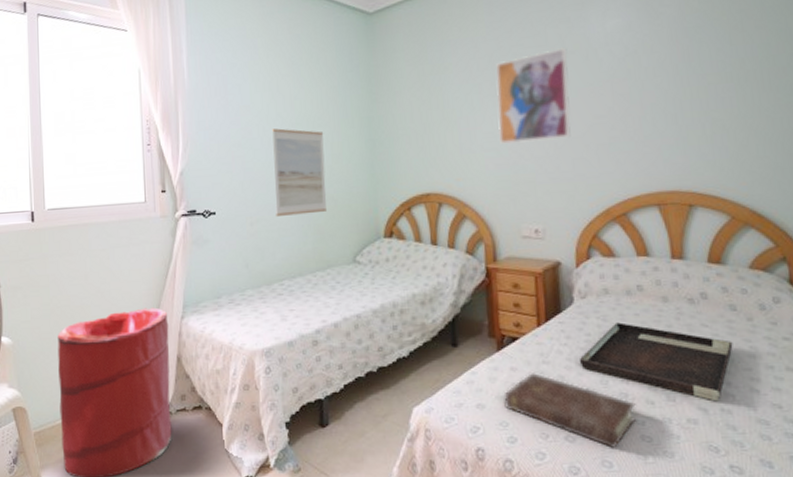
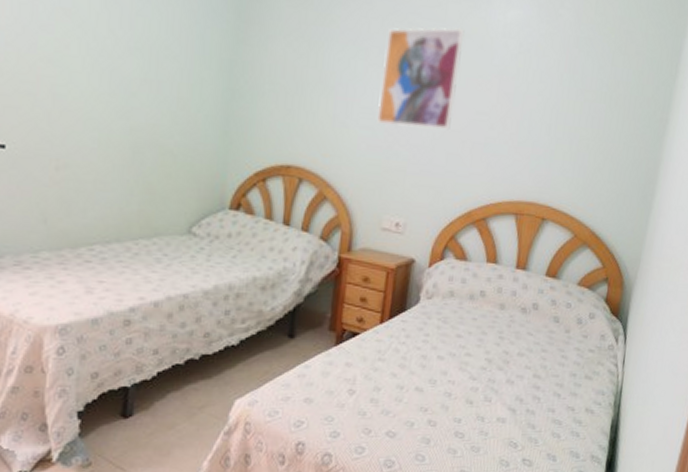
wall art: present [272,128,326,216] -> none [93,48,171,168]
book: present [503,373,636,448] -> none [333,369,457,443]
tray: present [579,322,733,402] -> none [413,325,549,403]

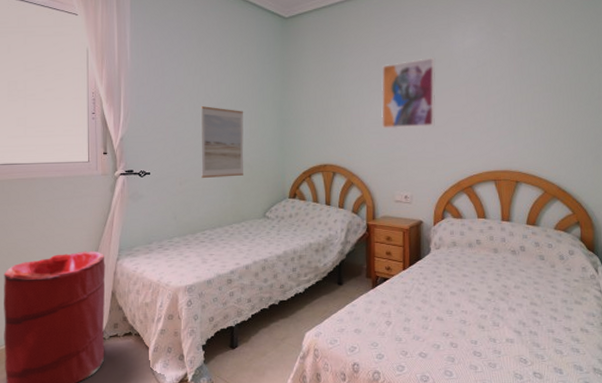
wall art: none [93,48,171,168] -> present [201,106,244,178]

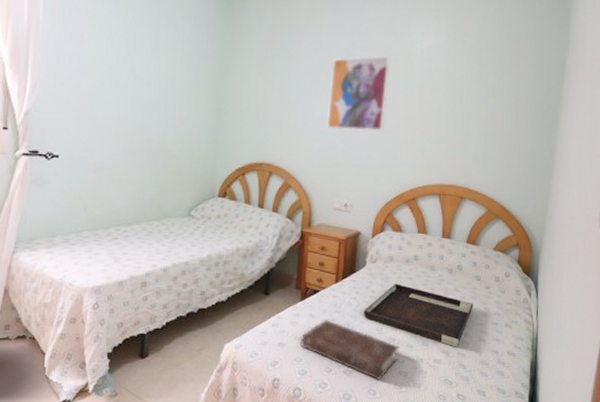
wall art: present [201,106,244,178] -> none [119,84,175,168]
book: none [375,305,471,361] -> present [300,320,400,380]
tray: none [432,267,541,326] -> present [363,284,474,347]

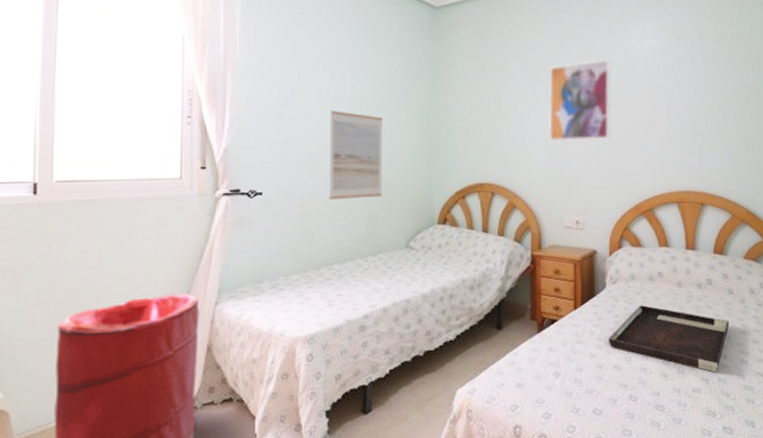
wall art: none [119,84,175,168] -> present [329,111,384,199]
book: present [300,320,400,380] -> none [541,352,653,418]

